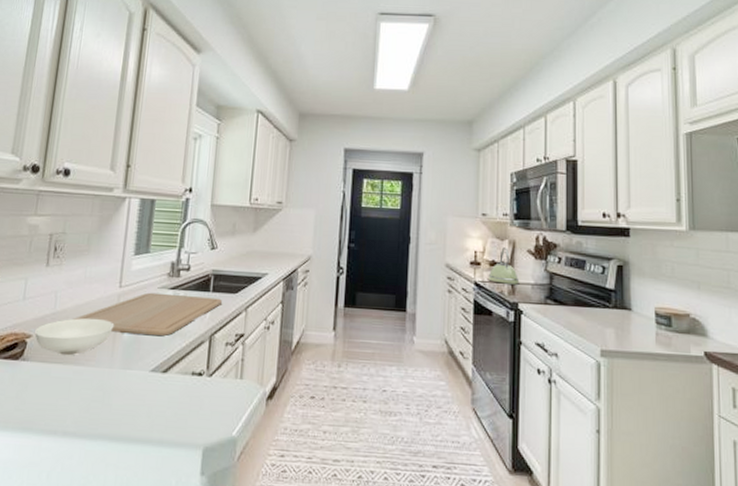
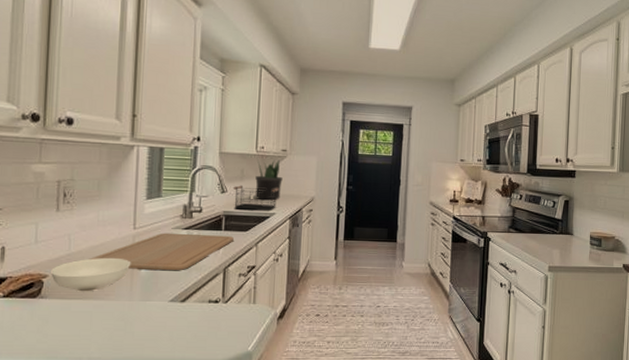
dish rack: none [223,241,273,272] -> present [233,185,280,212]
planter: none [247,211,277,258] -> present [255,158,283,200]
kettle: present [488,247,520,285] -> none [464,187,489,217]

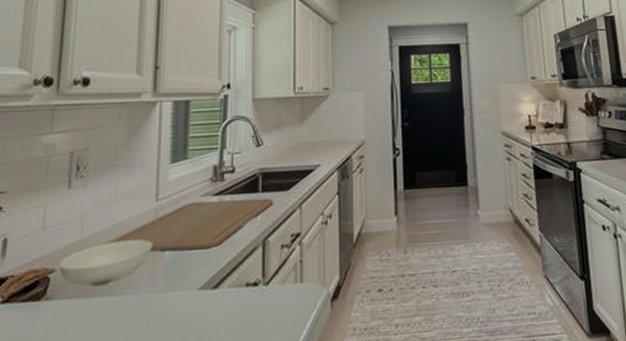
dish rack: present [233,185,280,212] -> none [270,134,324,166]
planter: present [255,158,283,200] -> none [295,100,326,150]

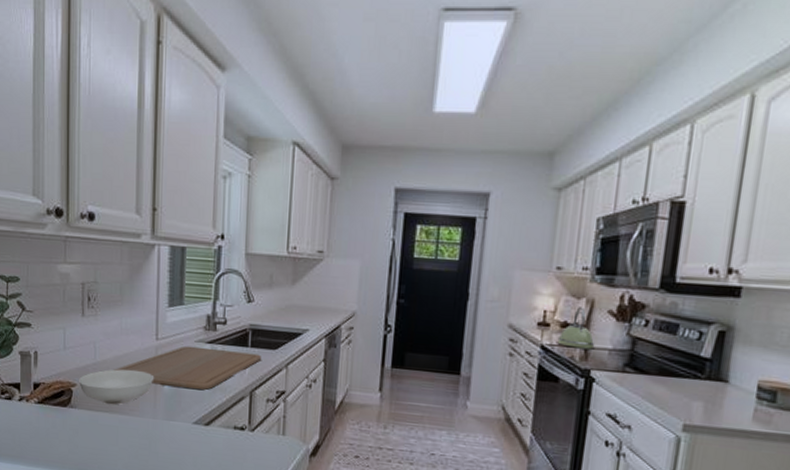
kettle: none [544,108,575,145] -> present [557,307,595,350]

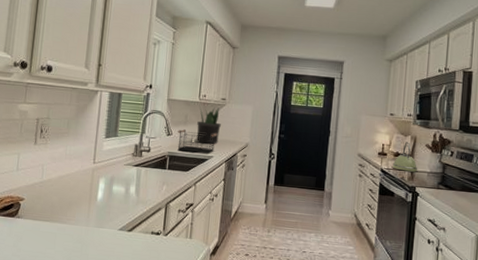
bowl: present [78,369,155,405] -> none [26,186,90,216]
chopping board: present [113,345,261,390] -> none [56,168,176,203]
dish rack: none [261,294,314,328] -> present [177,129,218,155]
planter: none [286,261,318,313] -> present [196,105,221,144]

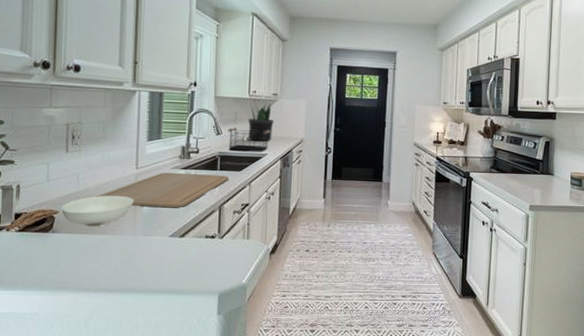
bowl: none [26,186,90,216] -> present [60,195,134,227]
chopping board: none [56,168,176,203] -> present [95,172,228,208]
kettle: present [392,142,418,172] -> none [447,129,472,158]

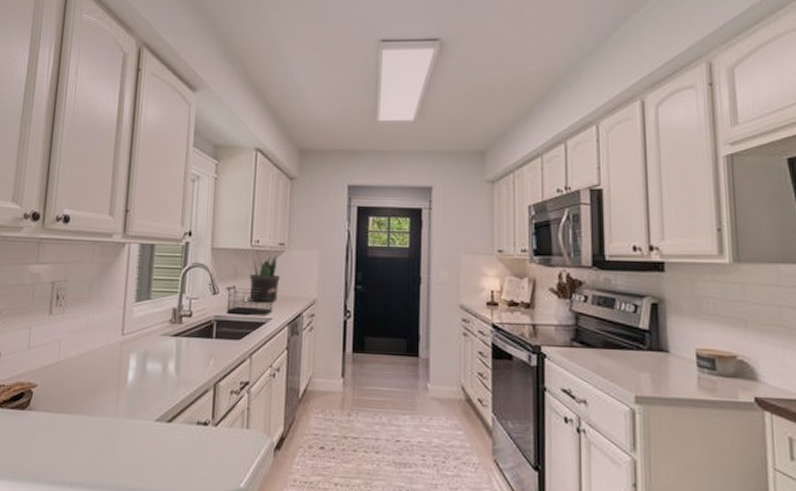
bowl: present [60,195,134,227] -> none [39,366,118,405]
chopping board: present [95,172,228,208] -> none [76,340,225,385]

